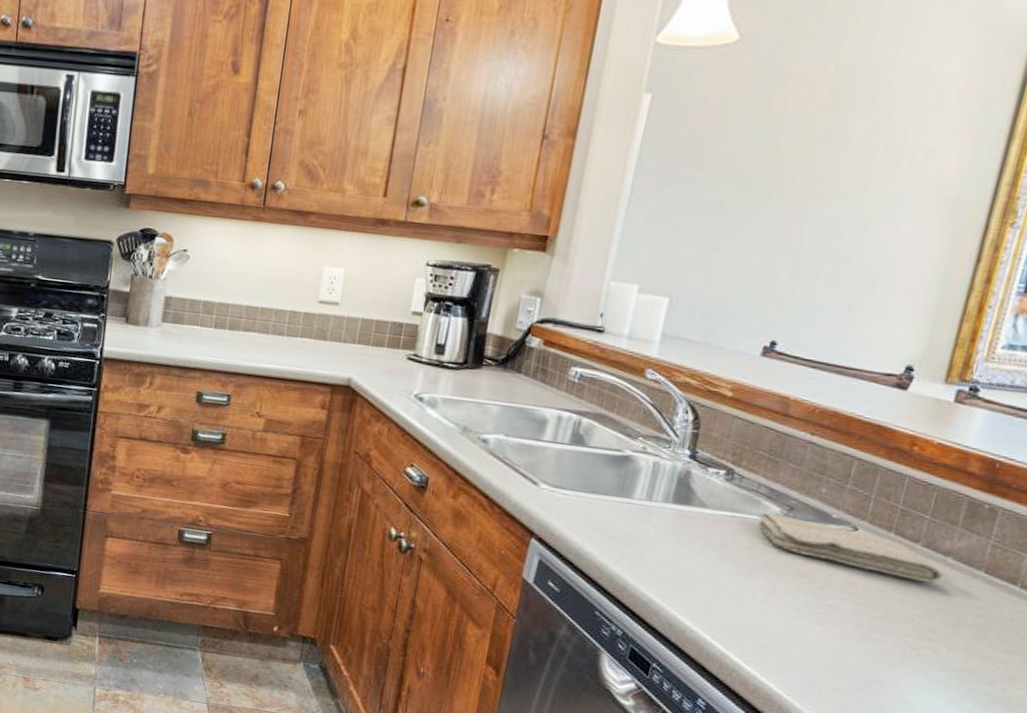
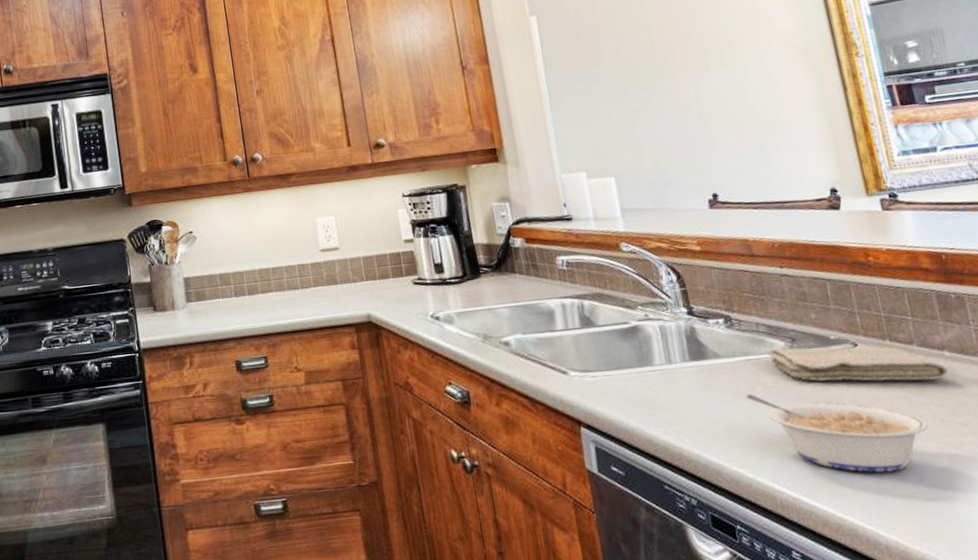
legume: none [715,548,895,656] -> present [746,393,928,473]

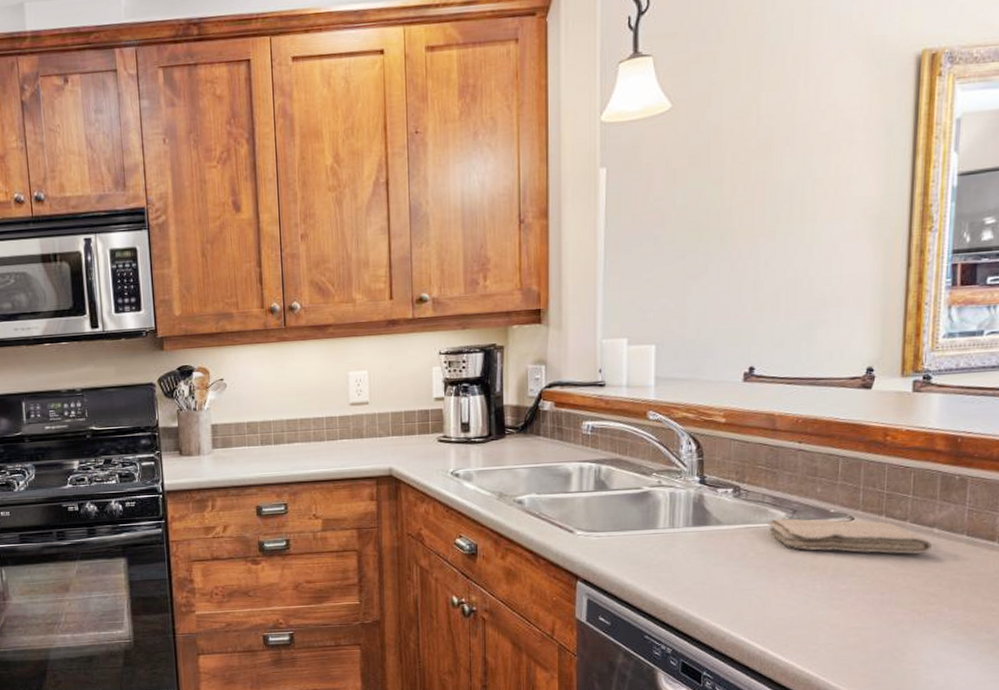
legume: present [746,393,928,473] -> none [738,558,900,633]

